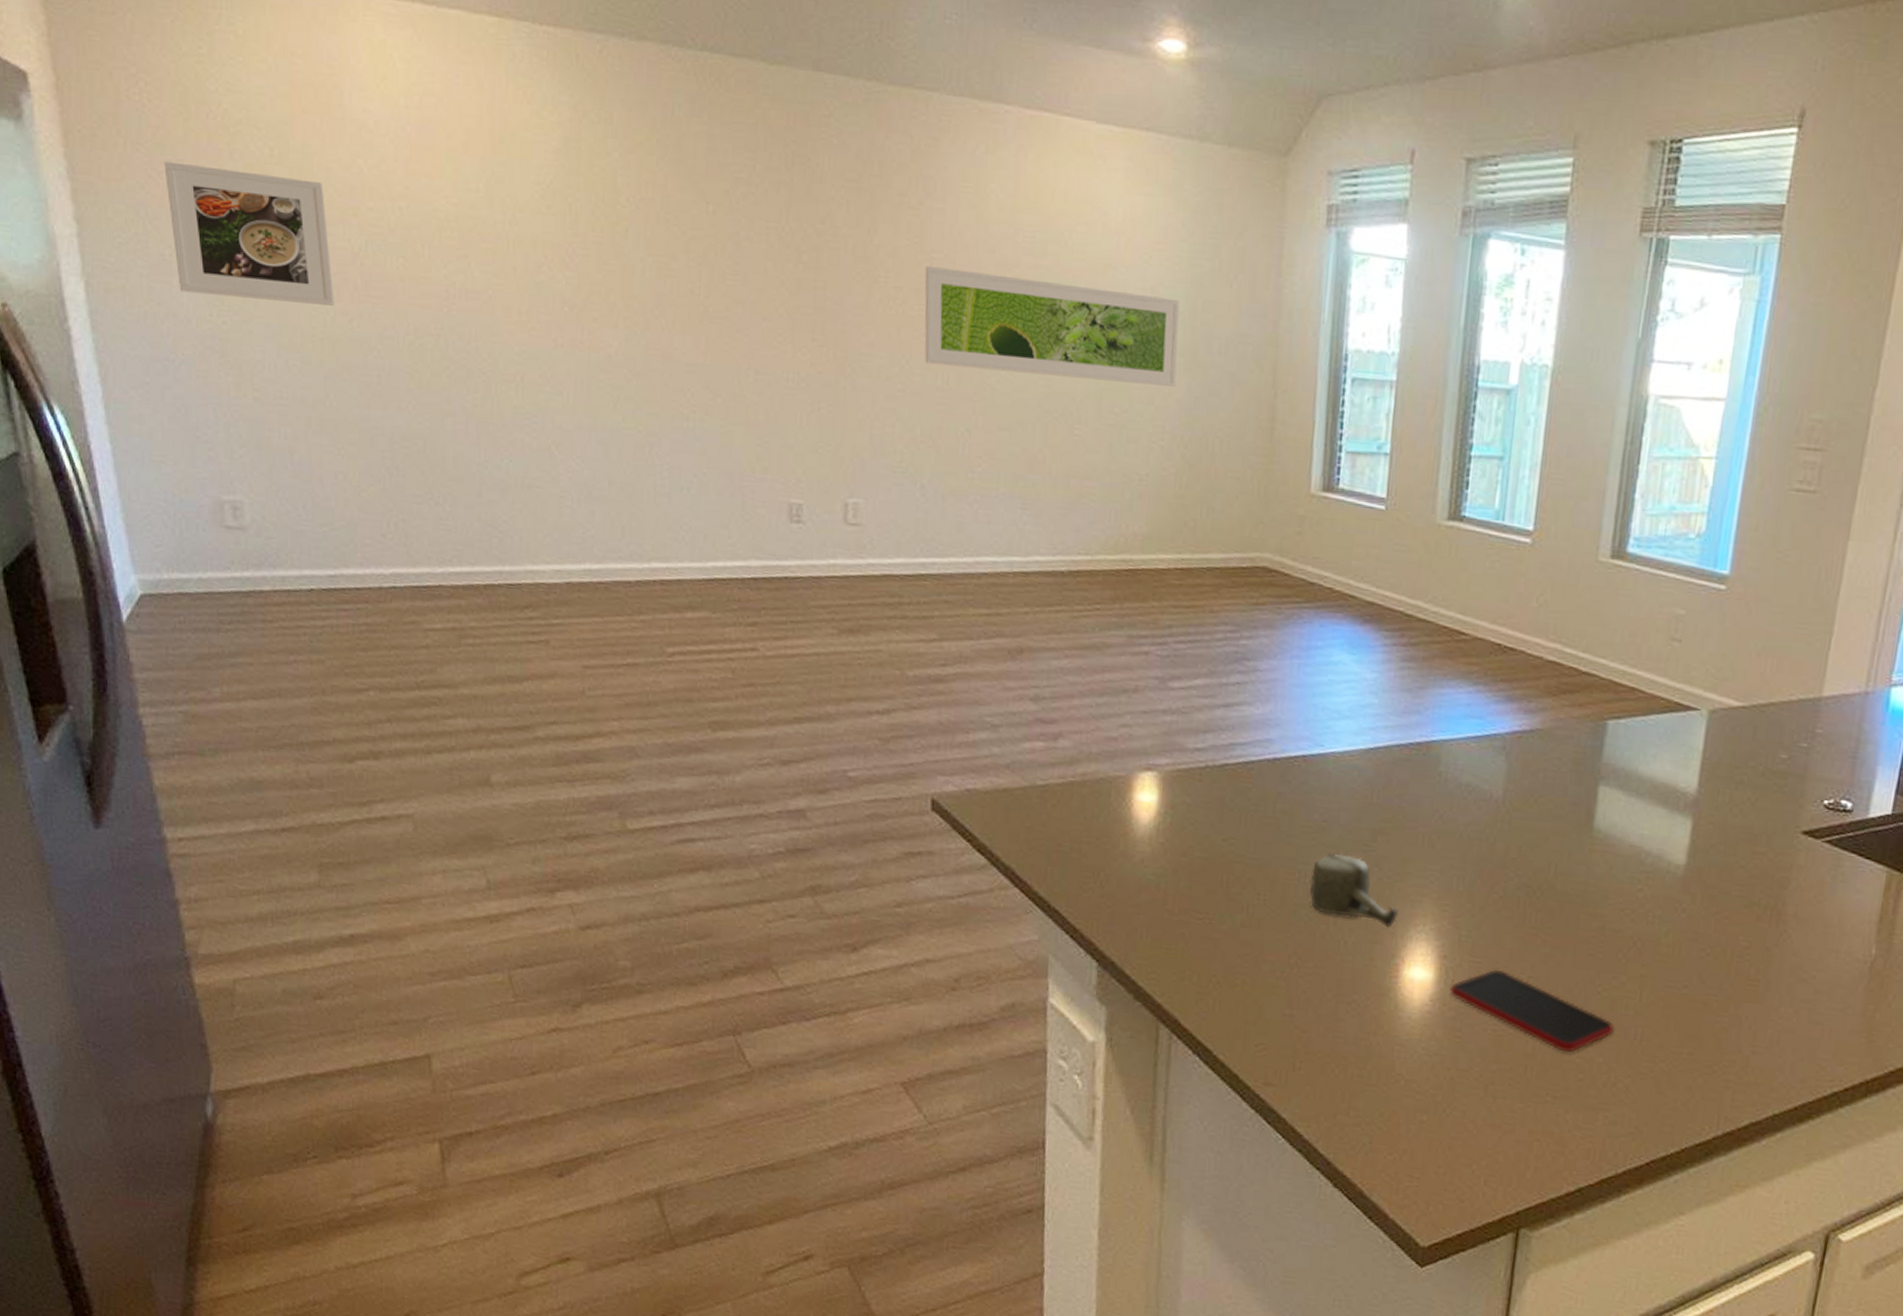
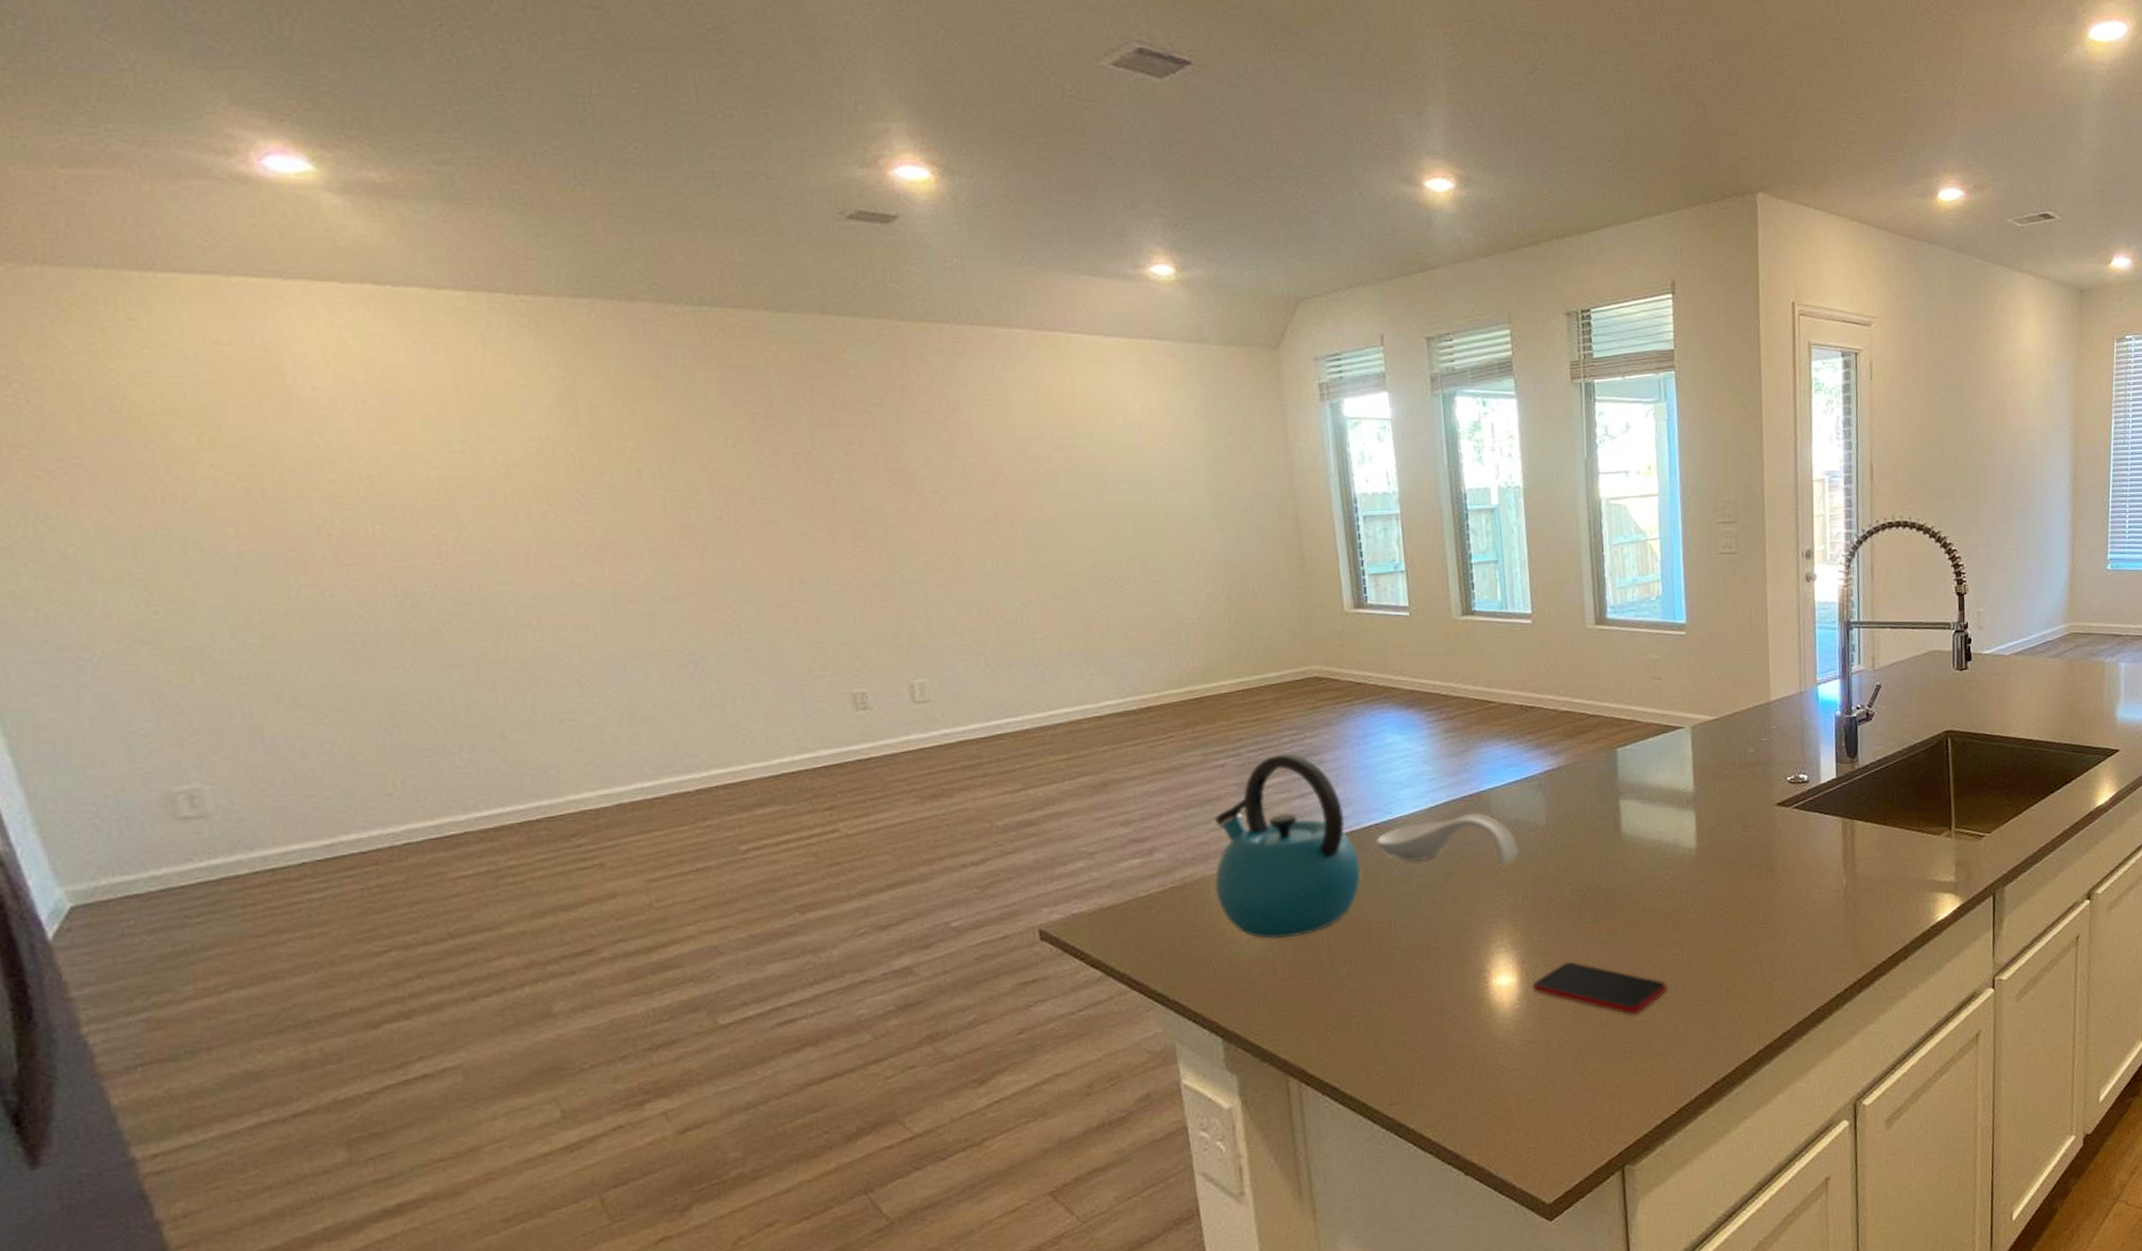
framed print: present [164,161,335,306] -> none [55,459,299,588]
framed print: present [924,265,1180,387] -> none [959,469,1211,553]
kettle: none [1116,651,1278,868] -> present [1215,753,1361,939]
spoon rest: none [1300,763,1465,836] -> present [1376,812,1520,866]
cup: present [1310,854,1399,928] -> none [1400,897,1480,950]

